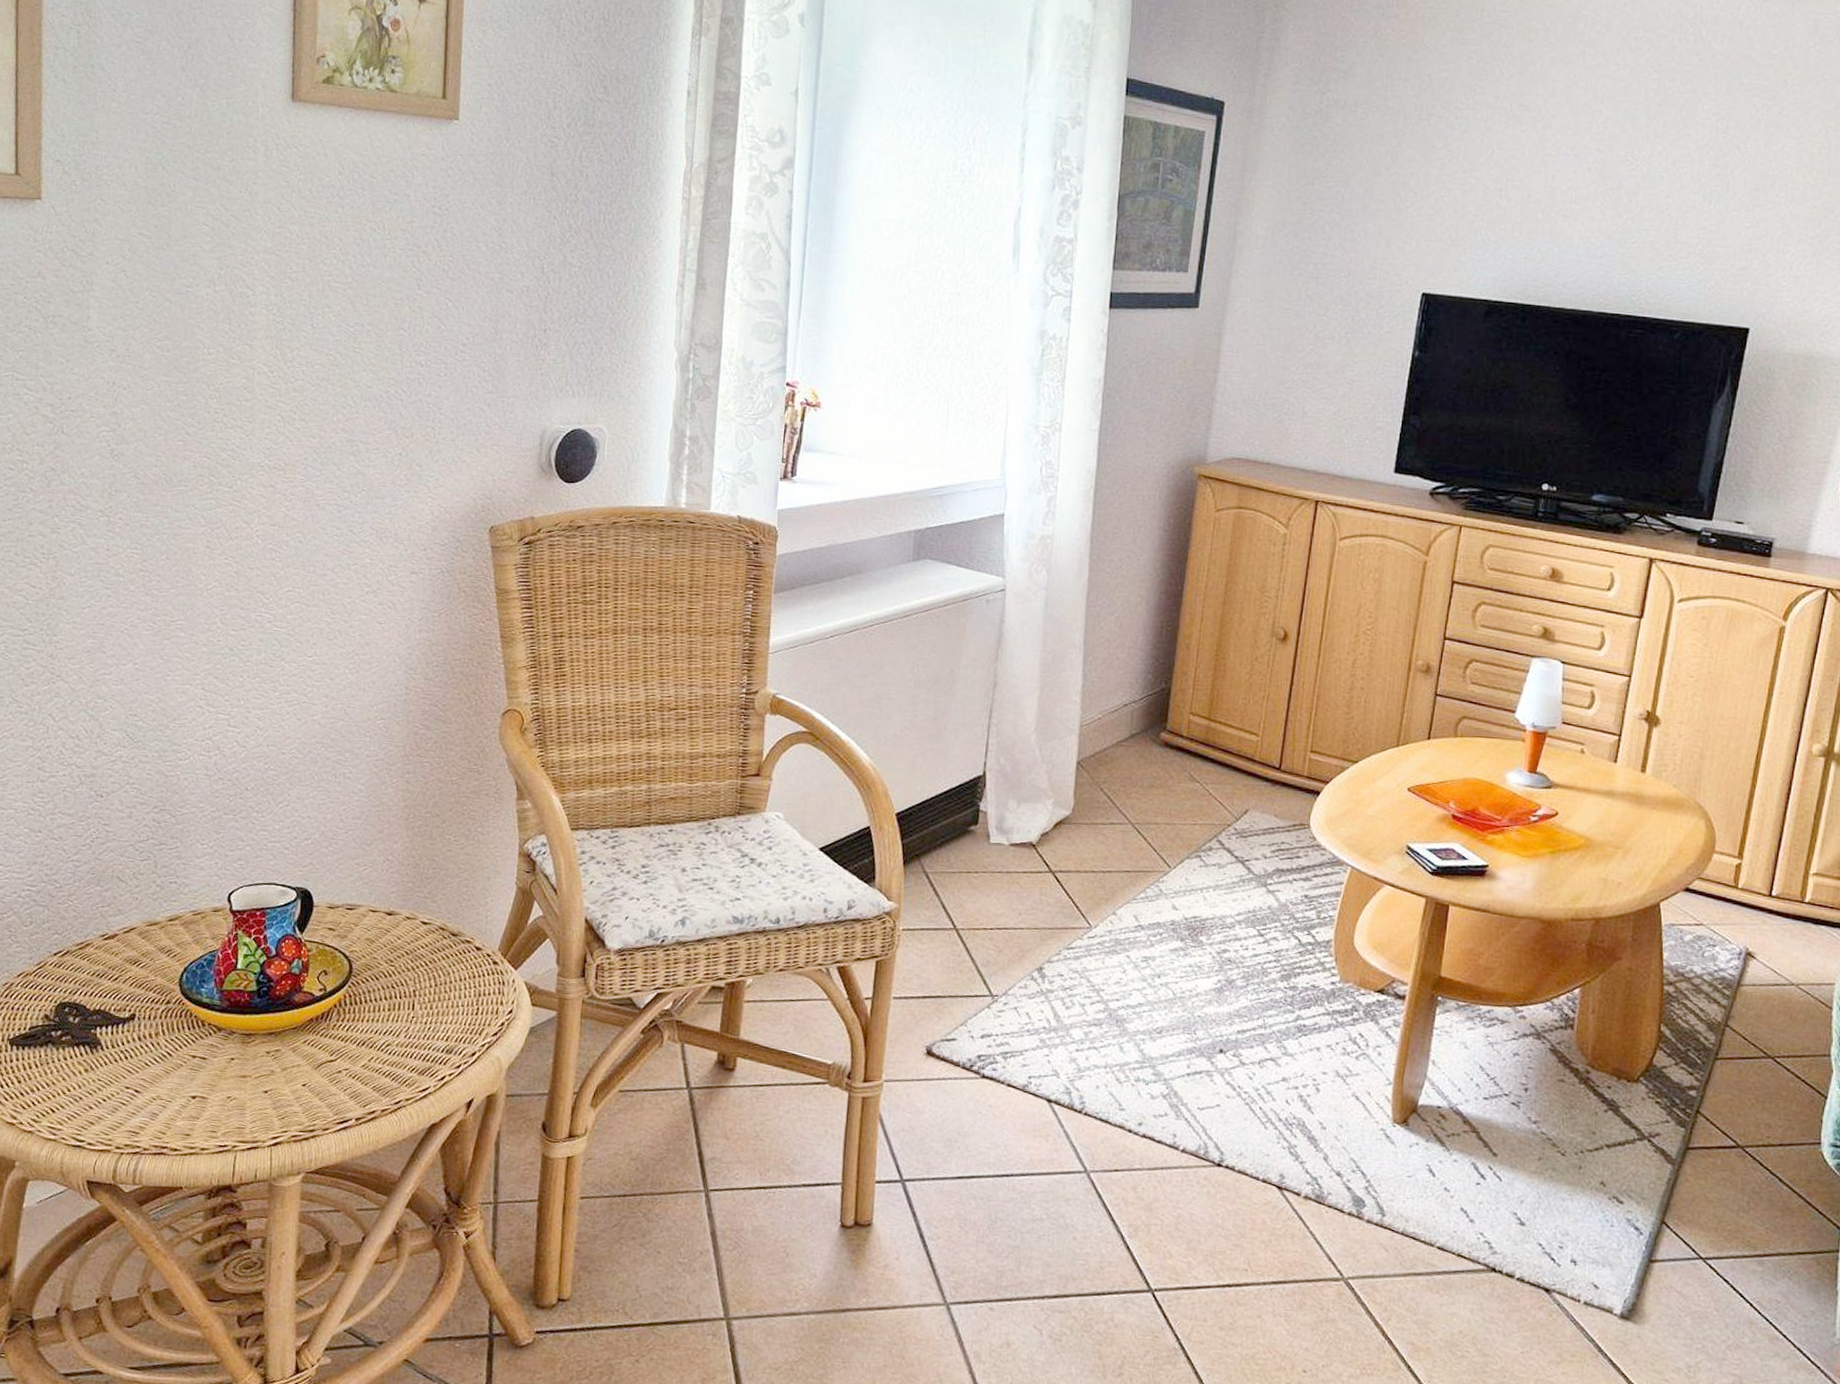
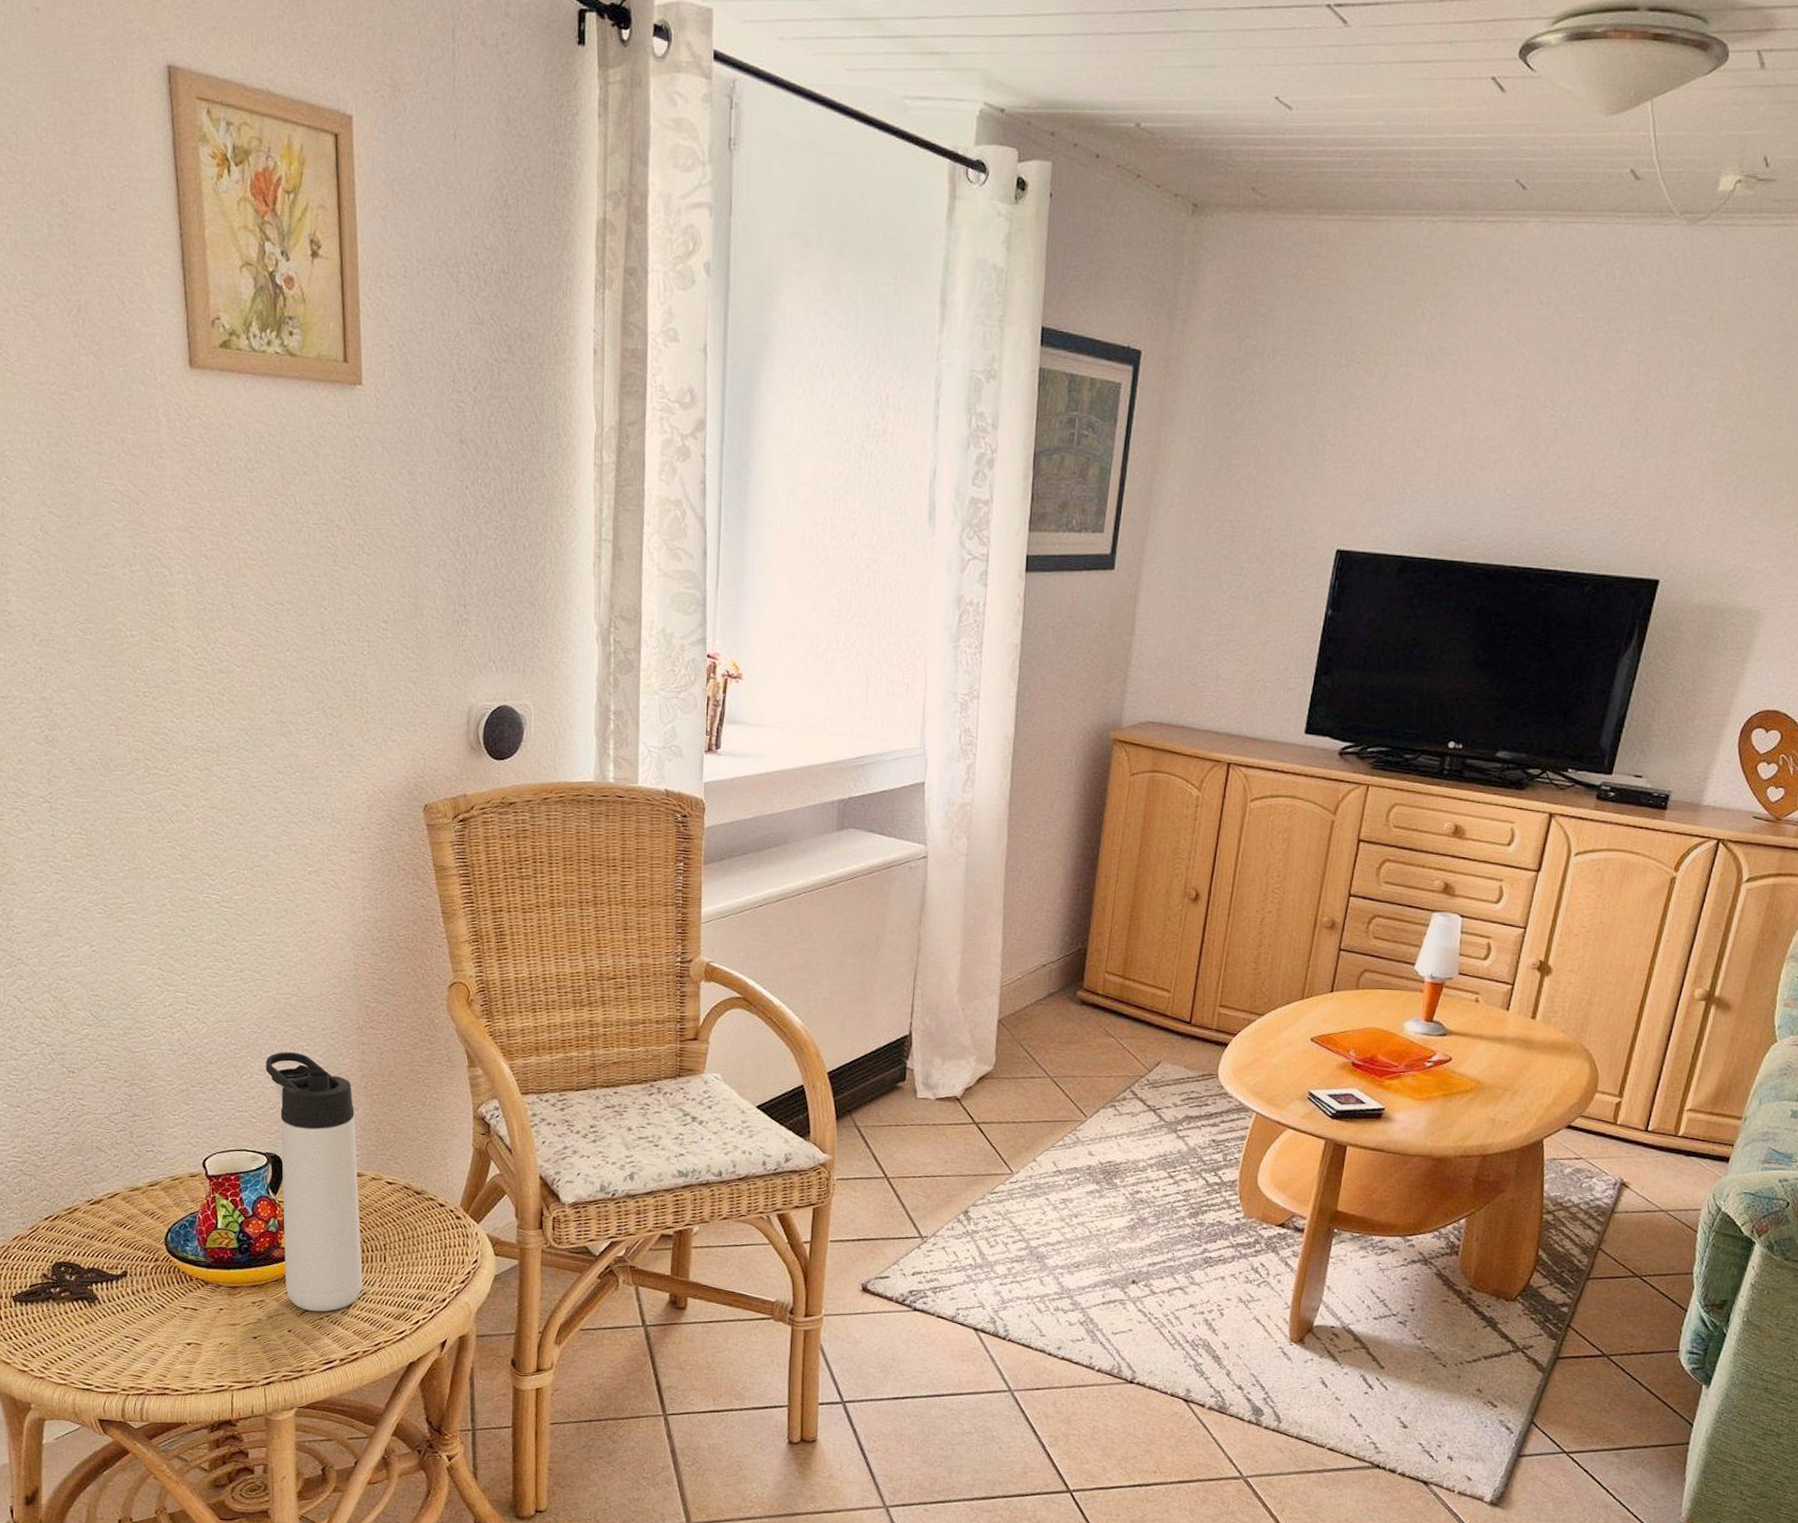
thermos bottle: none [303,779,394,1065] -> present [265,1051,362,1312]

